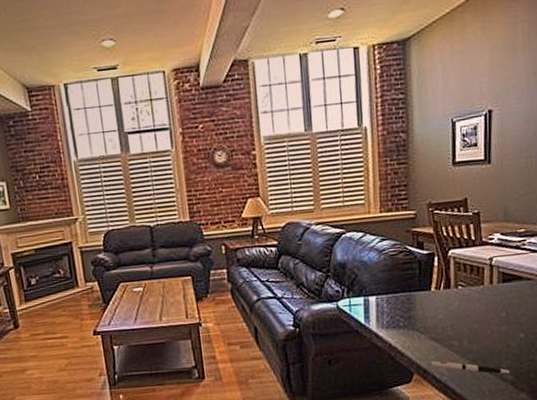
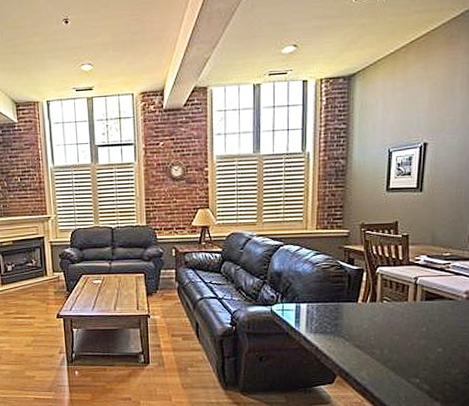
pen: present [430,361,513,374] -> none [353,366,429,384]

